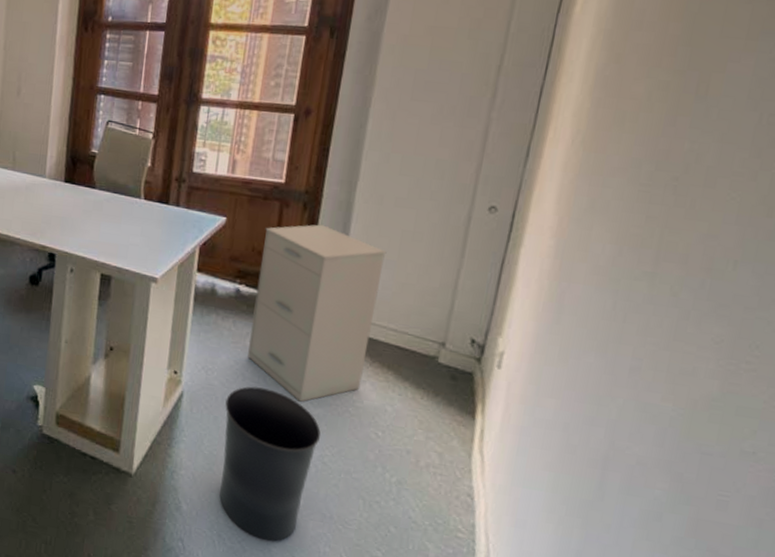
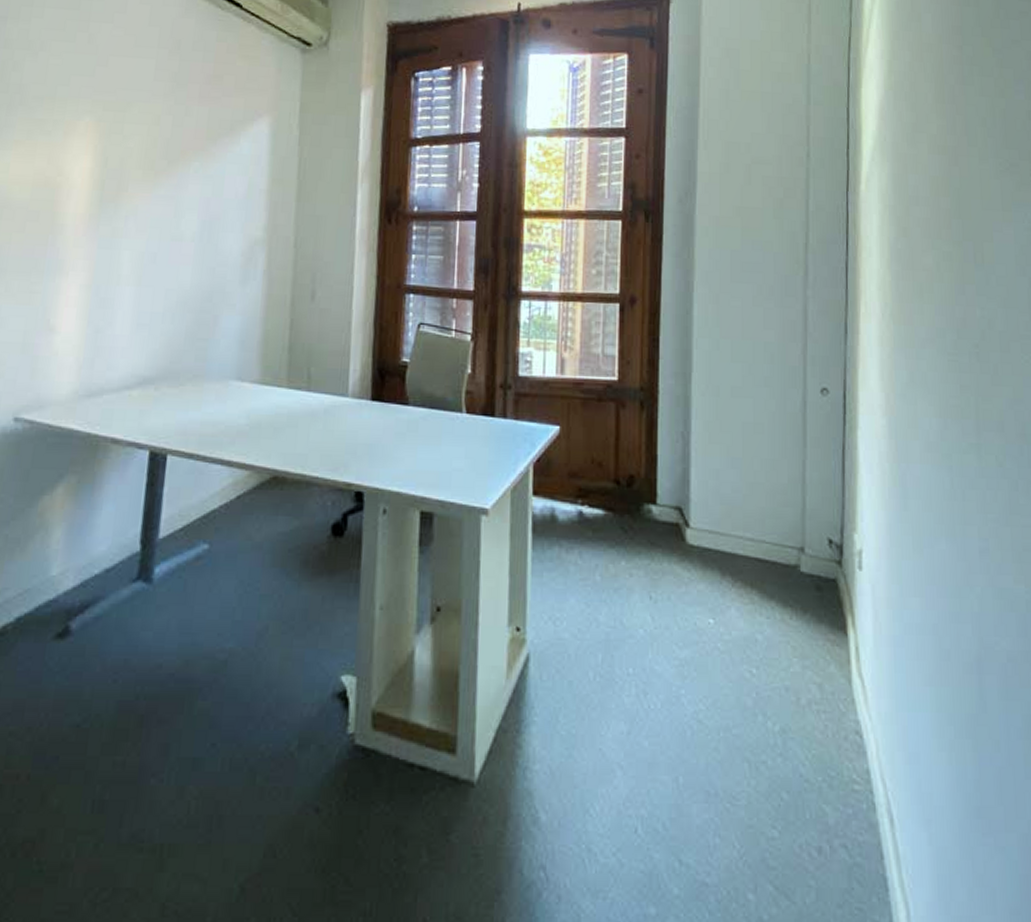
waste bin: present [219,386,321,542] -> none [580,633,692,843]
filing cabinet: present [248,224,387,402] -> none [599,424,731,644]

